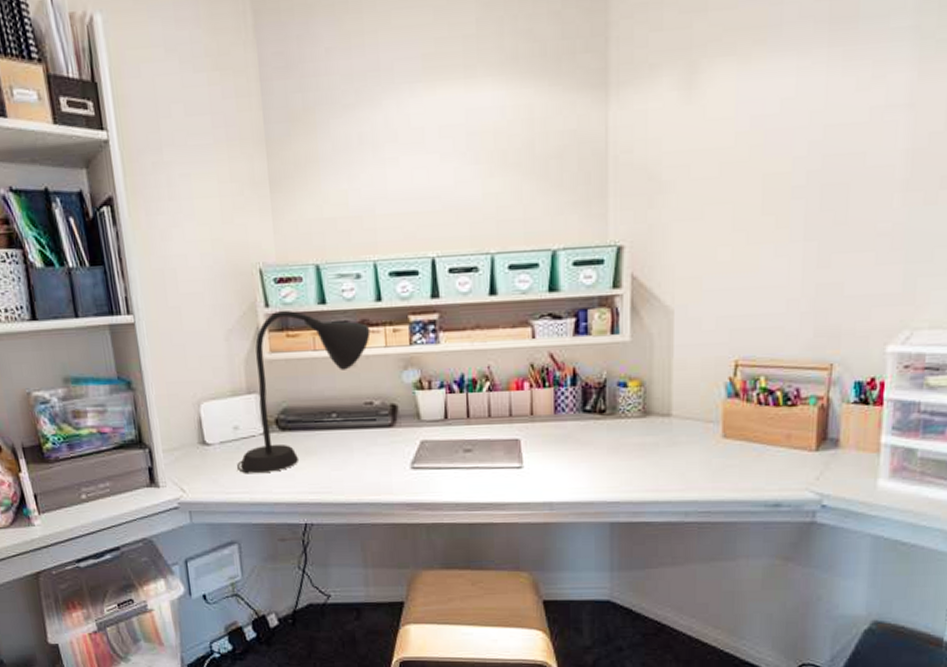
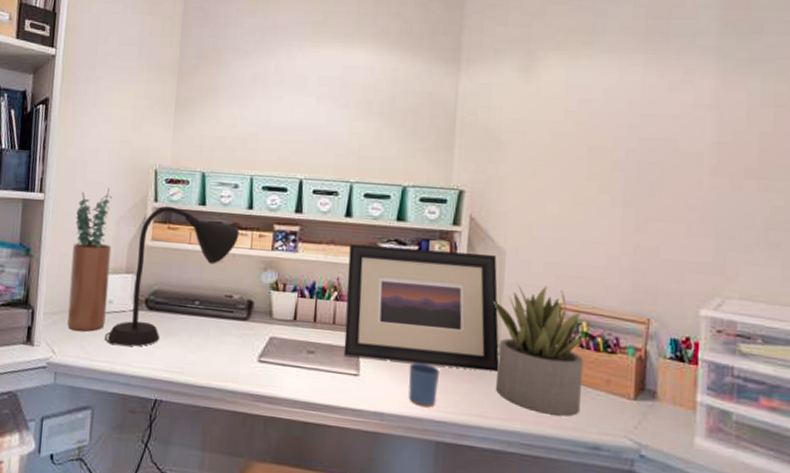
vase: none [176,298,235,464] -> present [67,188,112,332]
picture frame: none [498,317,673,449] -> present [343,244,500,372]
mug: none [576,444,608,489] -> present [408,362,439,407]
succulent plant: none [662,342,772,479] -> present [492,285,593,416]

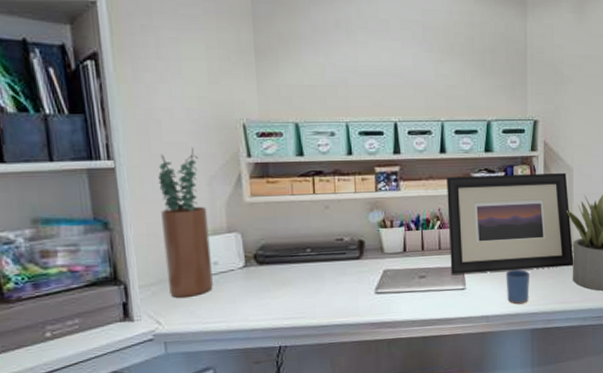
desk lamp: present [105,205,240,347] -> none [215,160,342,305]

